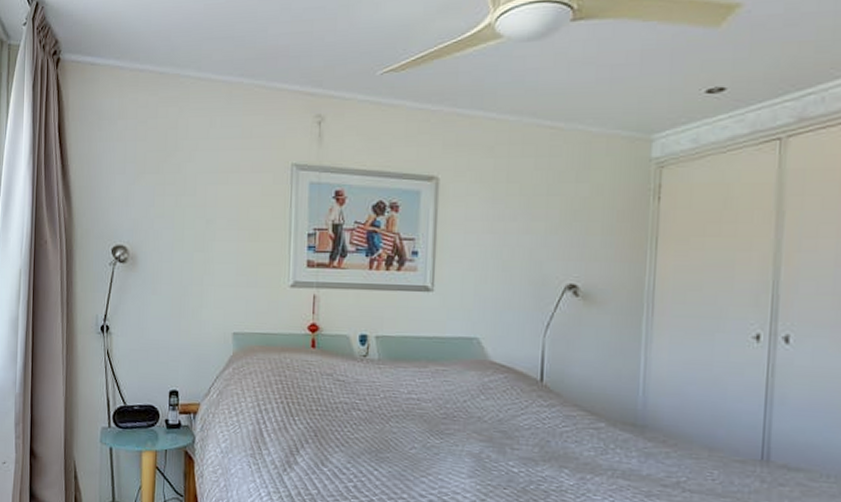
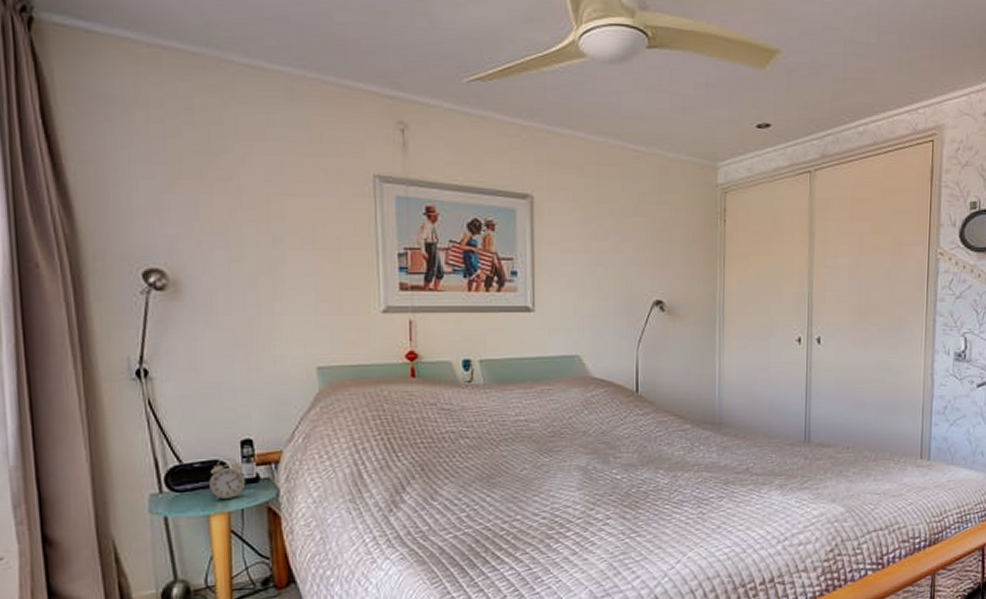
alarm clock: none [144,405,170,440] -> present [209,458,246,501]

